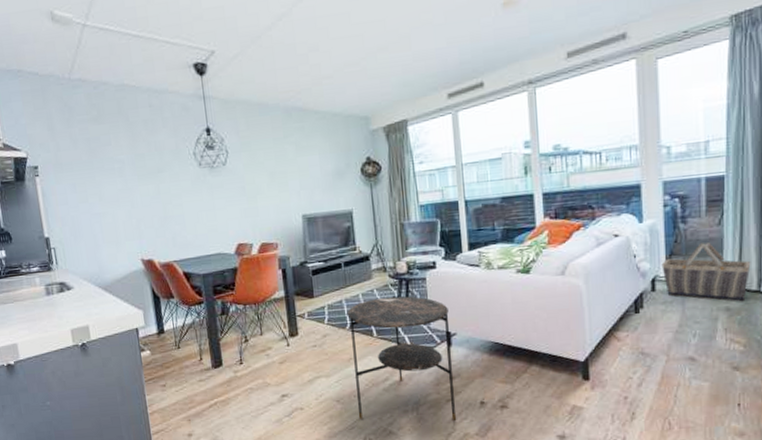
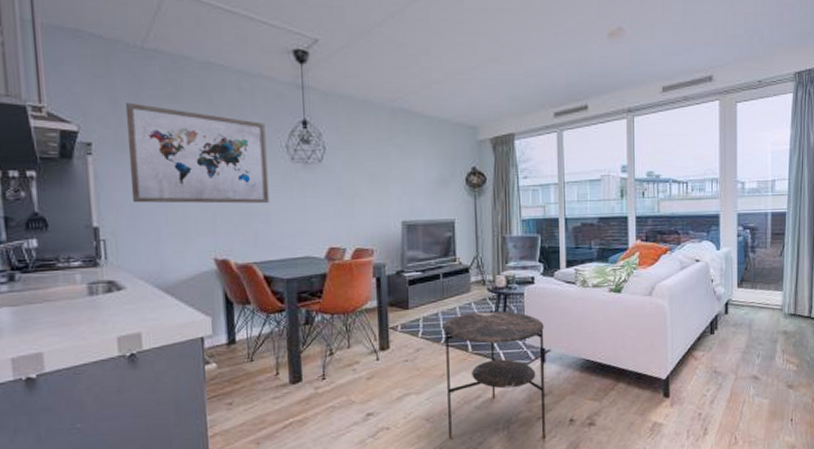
wall art: none [61,128,183,215] -> present [125,102,270,204]
basket: present [661,242,751,302] -> none [734,270,804,326]

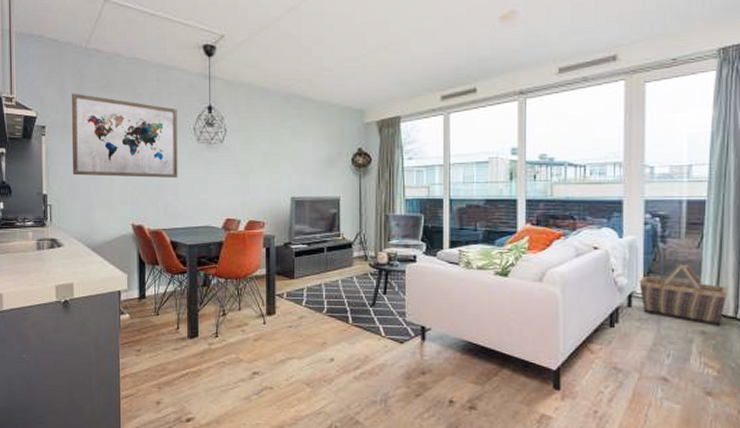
side table: present [442,309,545,439] -> none [325,284,425,416]
basket: none [734,270,804,326] -> present [639,263,729,327]

